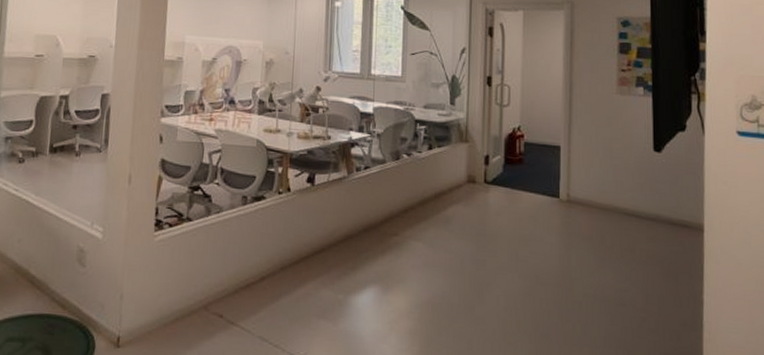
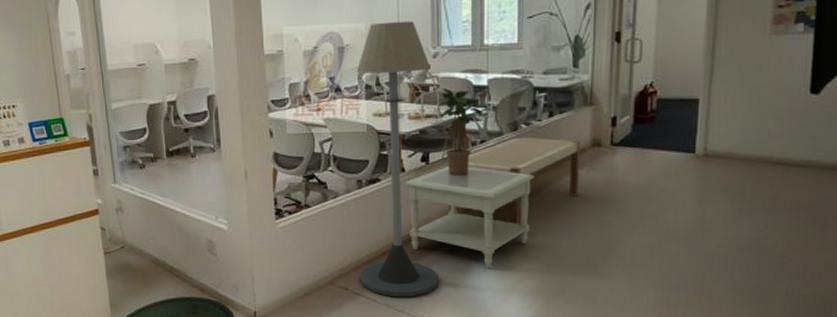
floor lamp: none [235,42,321,331] -> present [356,20,438,297]
side table: none [288,189,415,303] -> present [404,165,536,268]
potted plant: none [323,110,370,202] -> present [435,87,485,177]
bench: none [331,166,457,258] -> present [449,137,581,225]

